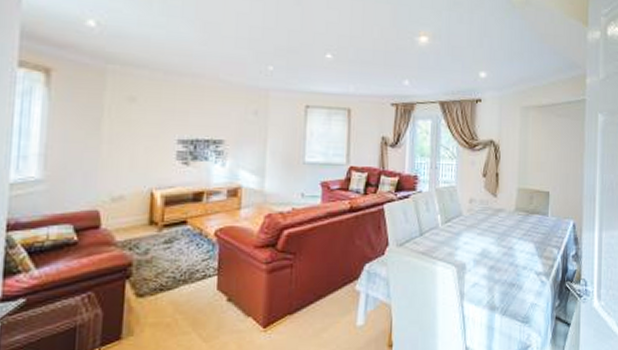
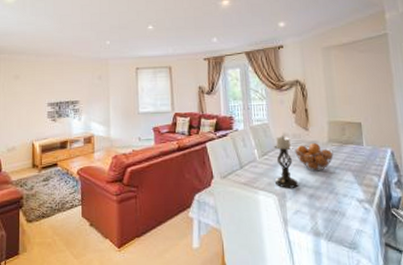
candle holder: none [455,201,480,259] -> present [274,136,299,188]
fruit basket: none [480,211,519,242] -> present [295,143,334,172]

